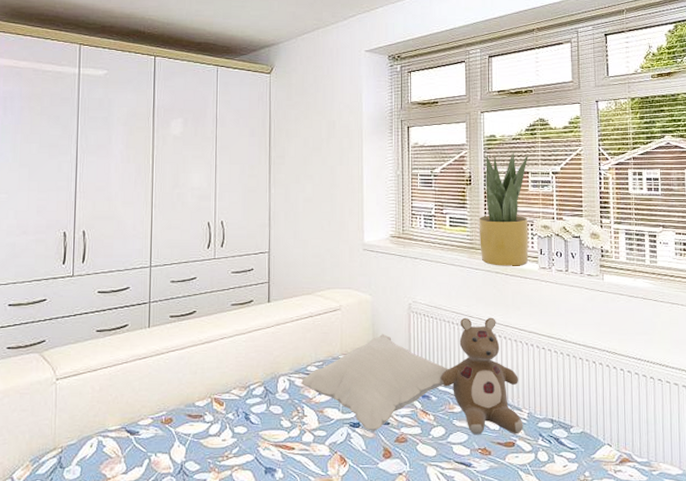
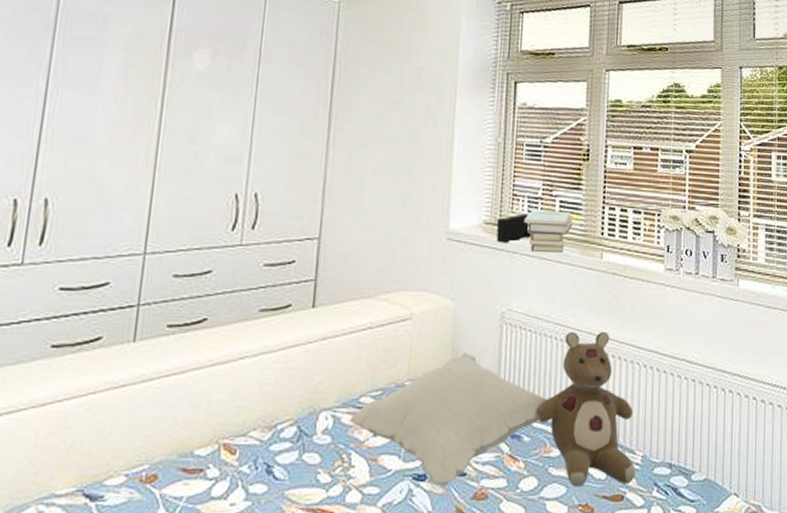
alarm clock: none [400,228,428,252] -> present [496,213,532,245]
books: none [421,225,461,257] -> present [524,209,573,252]
planter: present [478,151,529,266] -> none [594,121,659,266]

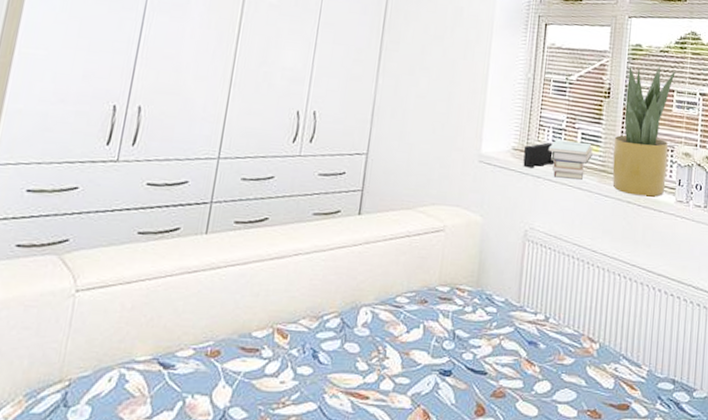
cushion: present [350,351,547,487] -> none [387,263,562,383]
stuffed bear: present [534,331,636,487] -> none [550,251,642,395]
planter: none [594,121,659,266] -> present [612,64,676,197]

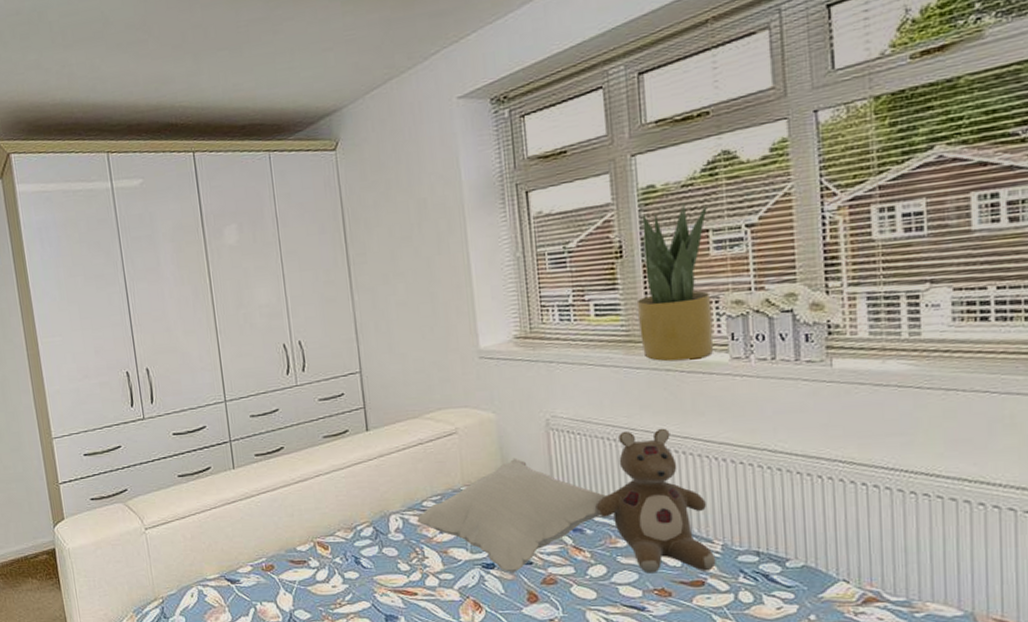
cushion: none [387,263,562,383] -> present [417,458,606,574]
alarm clock: present [523,142,555,170] -> none [527,322,567,356]
books: present [548,139,593,180] -> none [556,313,612,359]
stuffed bear: none [550,251,642,395] -> present [594,428,716,574]

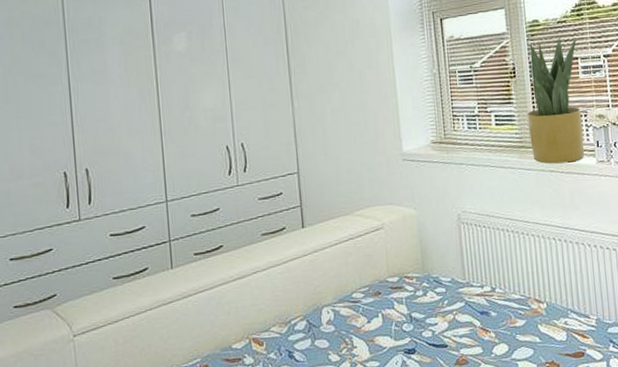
cushion: present [417,458,606,574] -> none [347,249,506,357]
stuffed bear: present [594,428,716,574] -> none [497,220,592,349]

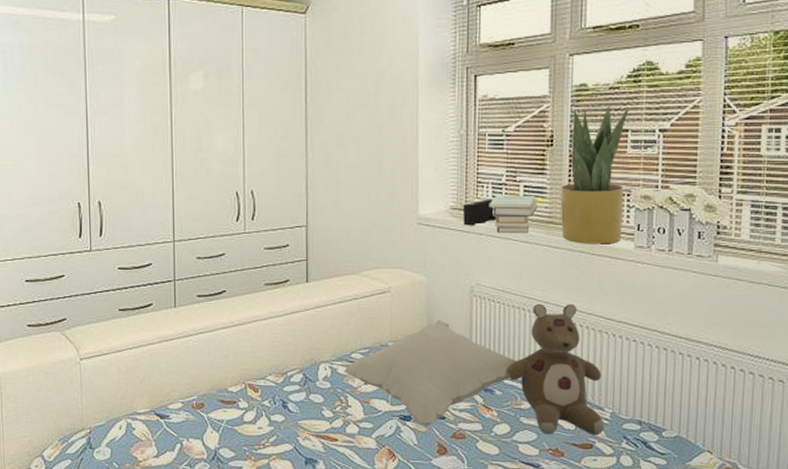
cushion: none [347,249,506,357] -> present [345,319,516,427]
alarm clock: none [442,130,474,158] -> present [462,199,497,227]
books: none [465,123,509,161] -> present [489,195,538,233]
stuffed bear: none [497,220,592,349] -> present [505,303,605,436]

